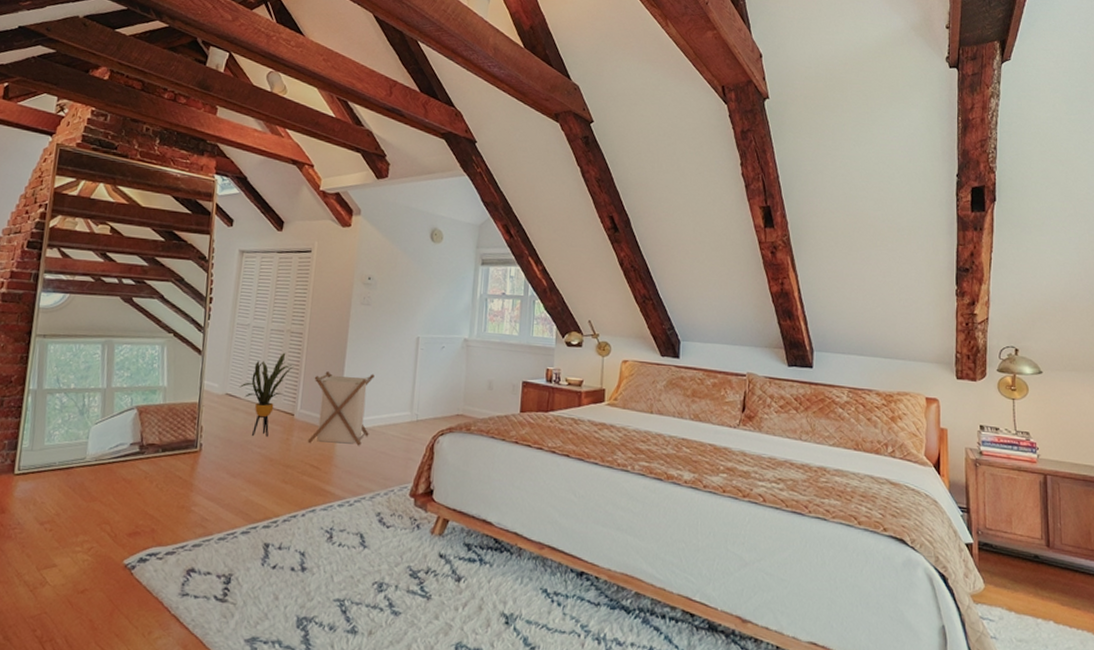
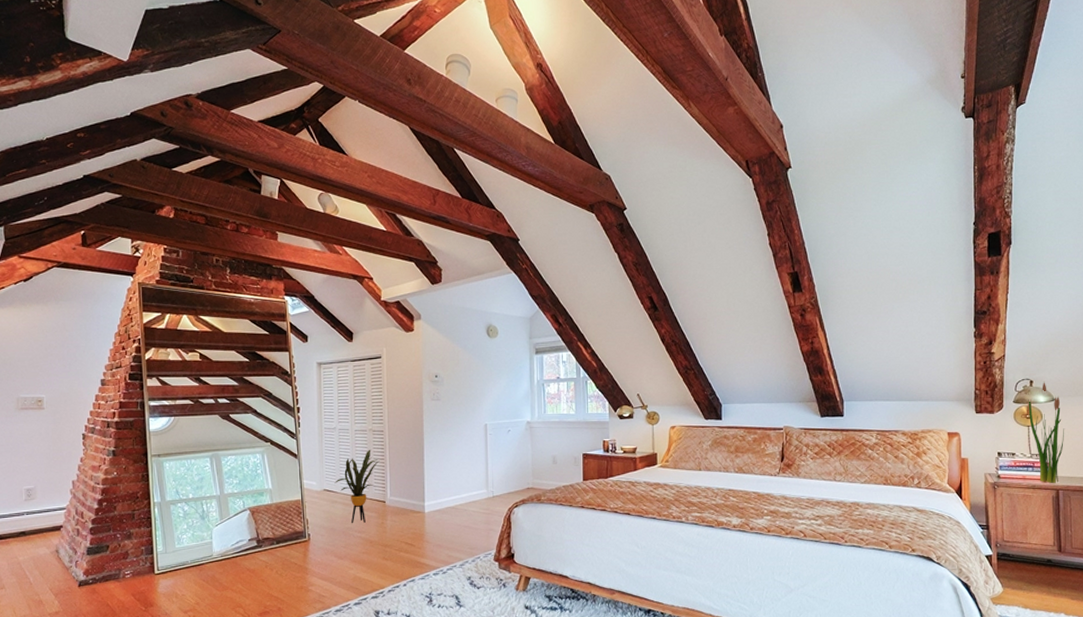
laundry basket: present [307,371,375,446] -> none [398,460,453,525]
plant: none [1013,351,1053,468] -> present [1028,381,1065,484]

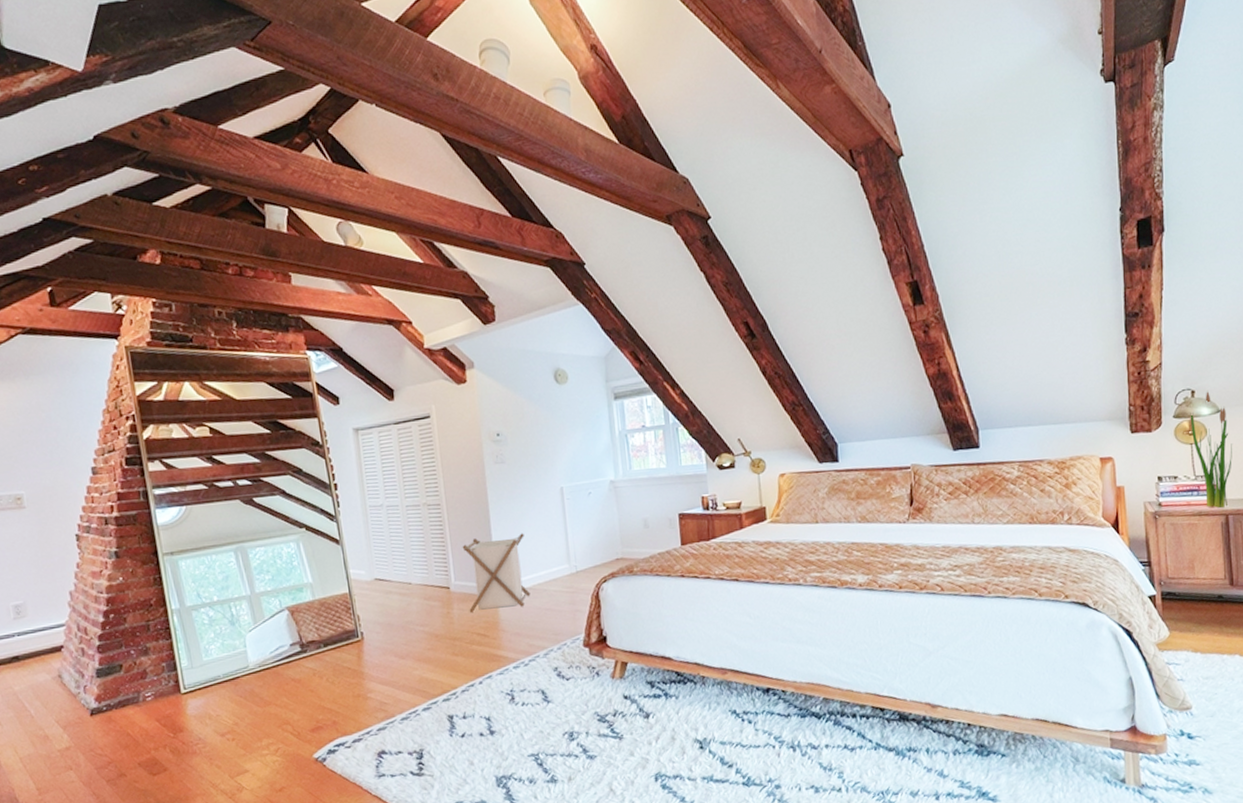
house plant: present [334,449,382,524] -> none [386,527,441,617]
laundry basket: none [398,460,453,525] -> present [462,533,531,614]

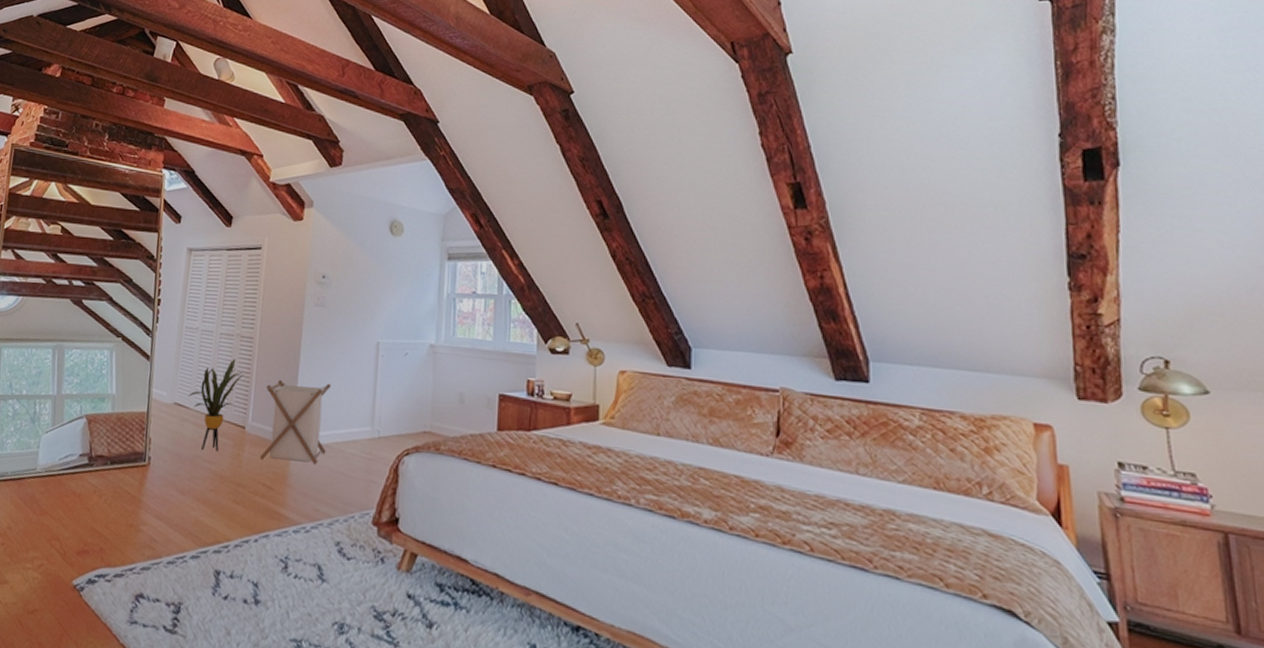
house plant: none [386,527,441,617] -> present [188,359,248,451]
plant: present [1190,390,1233,509] -> none [1163,363,1231,523]

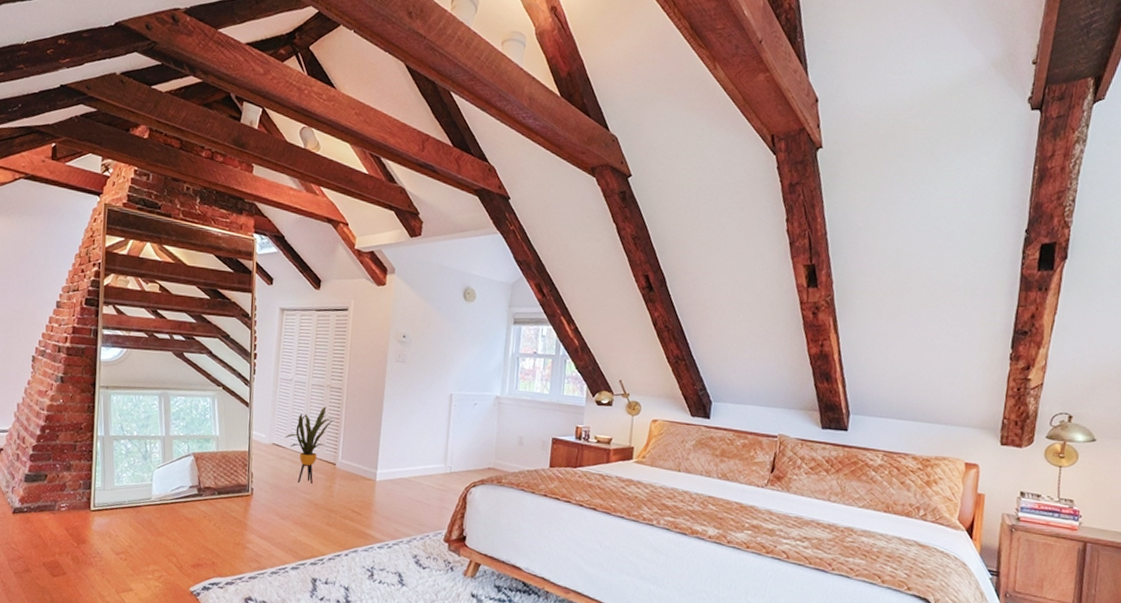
laundry basket: present [259,380,331,465] -> none [349,425,410,495]

